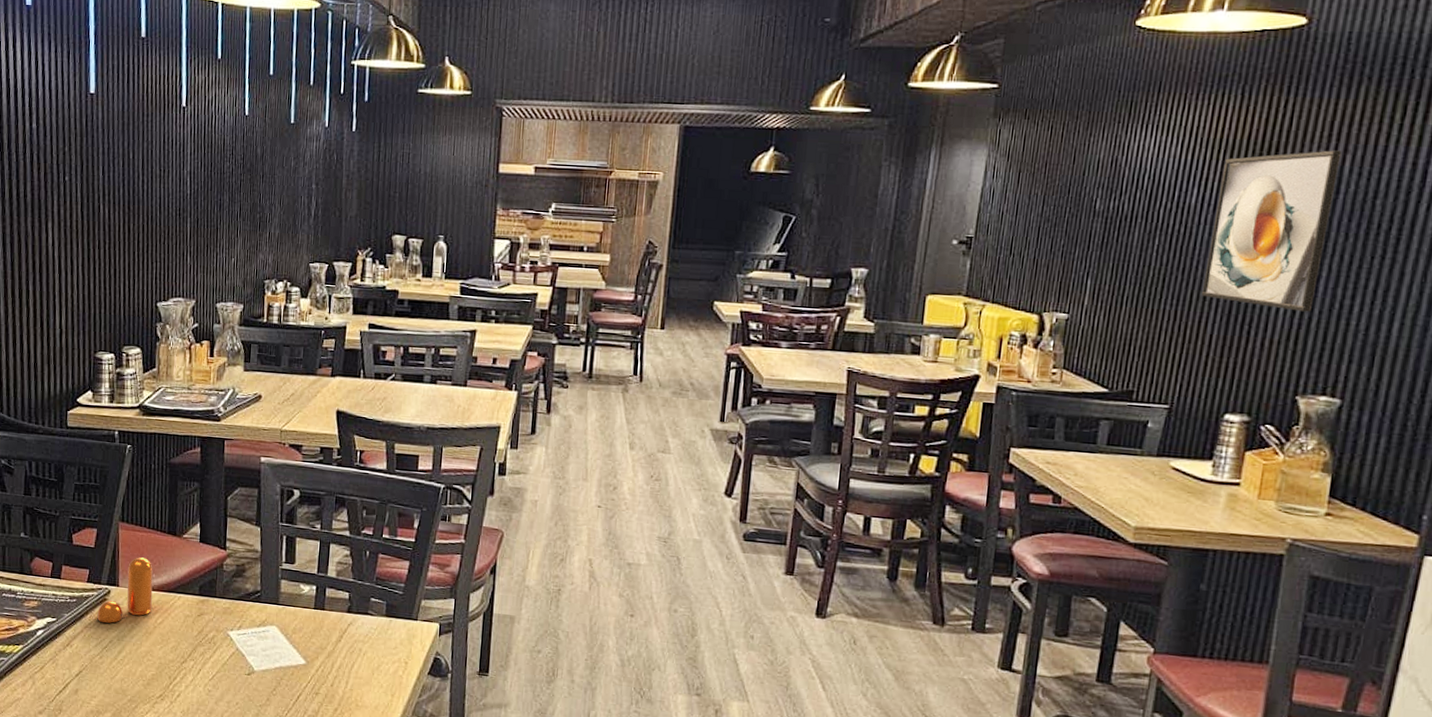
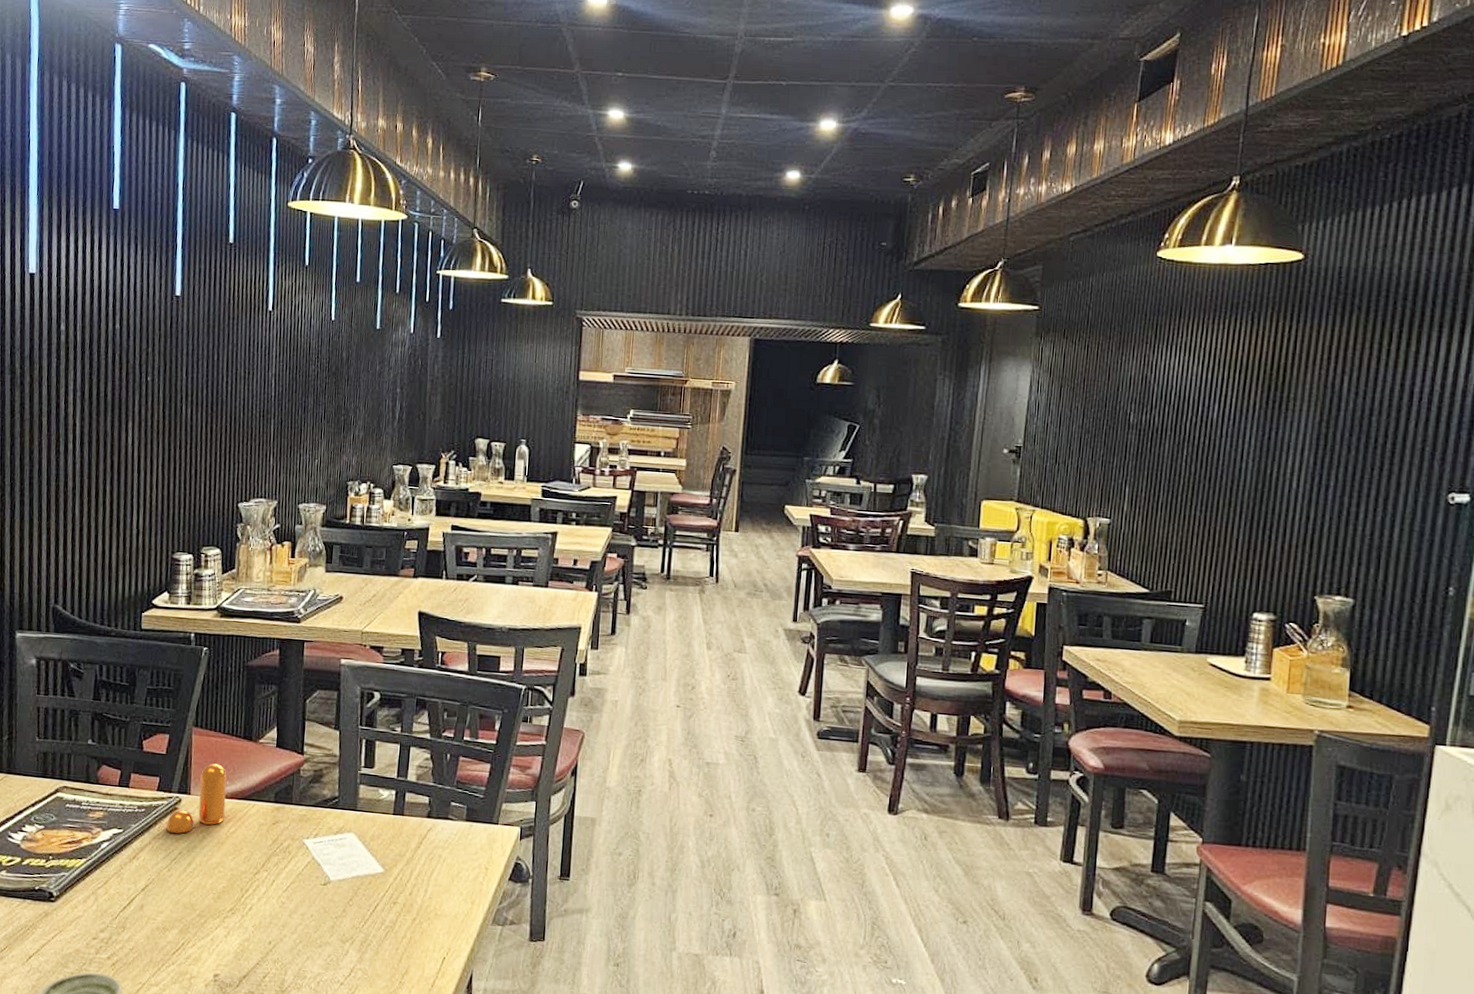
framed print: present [1202,150,1342,312] -> none [1227,371,1340,518]

